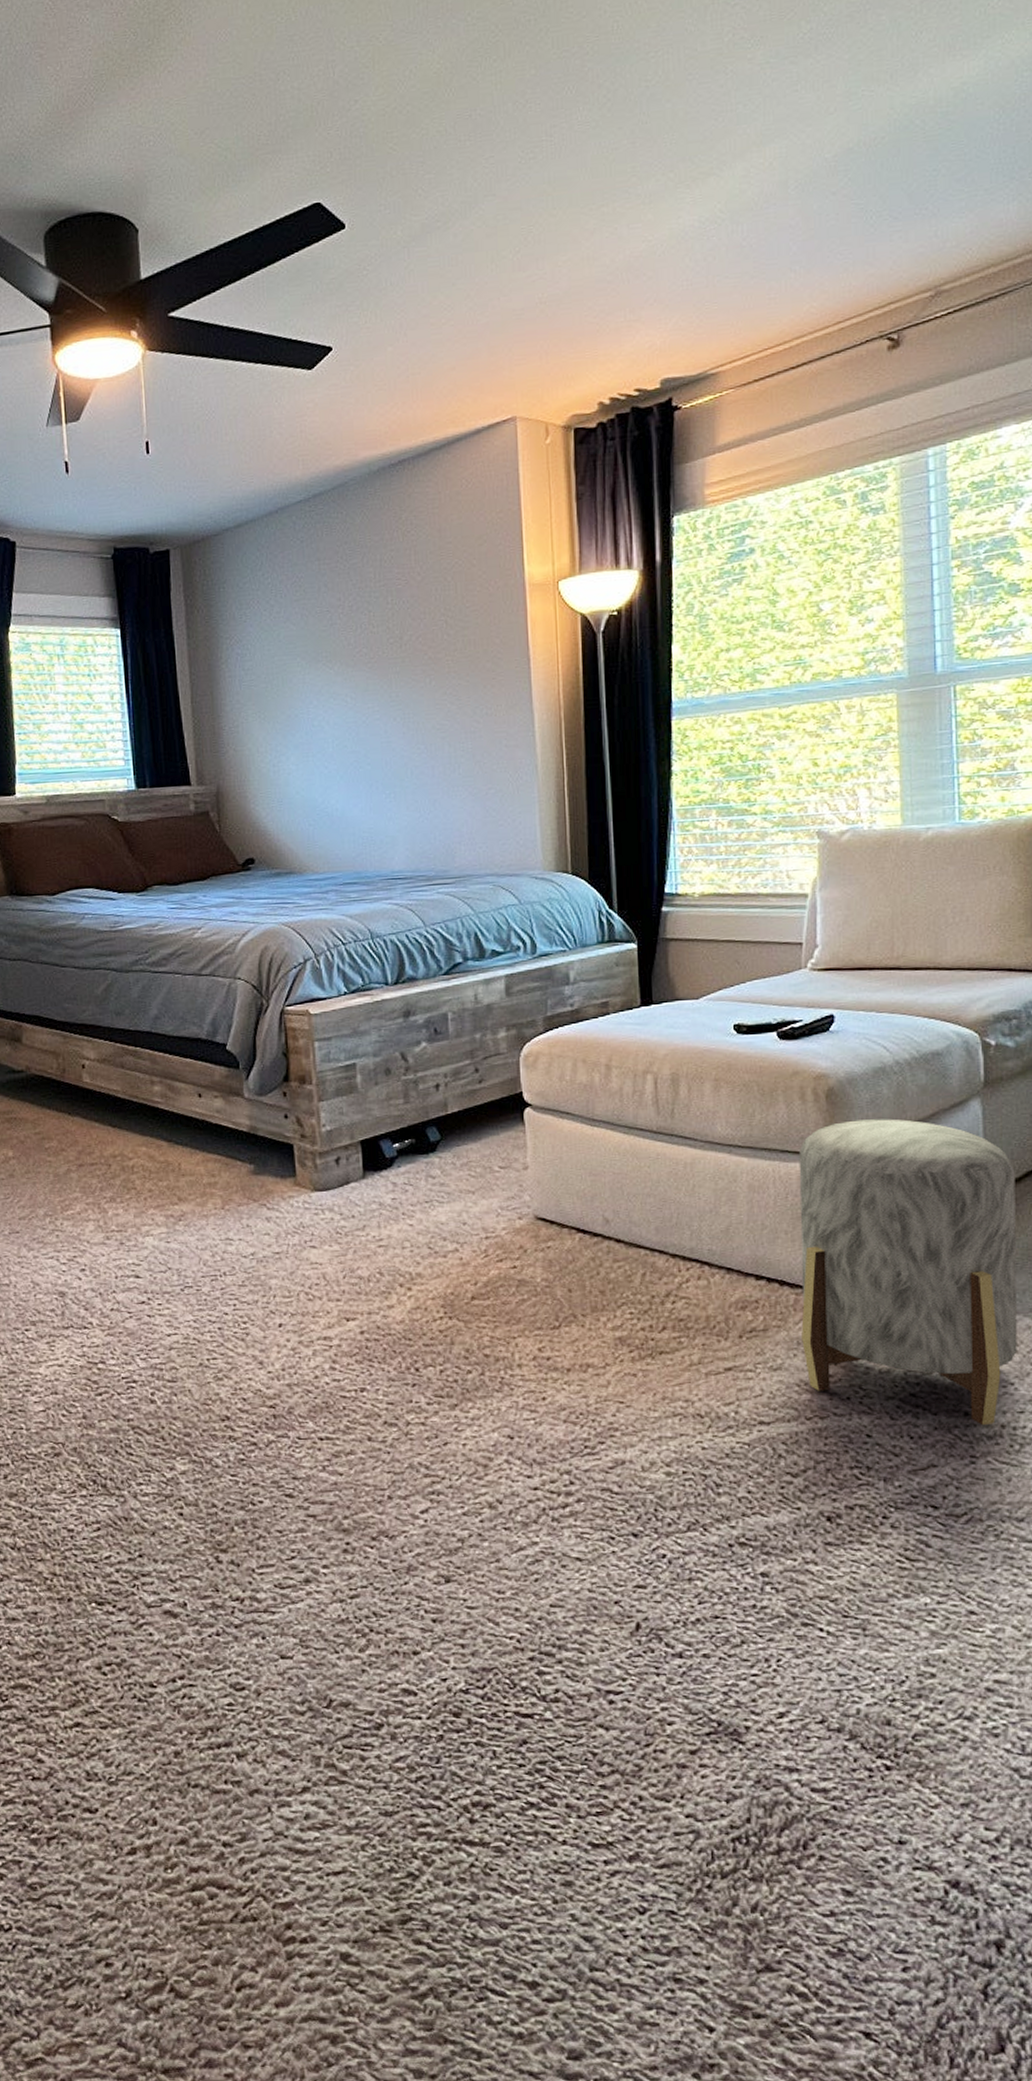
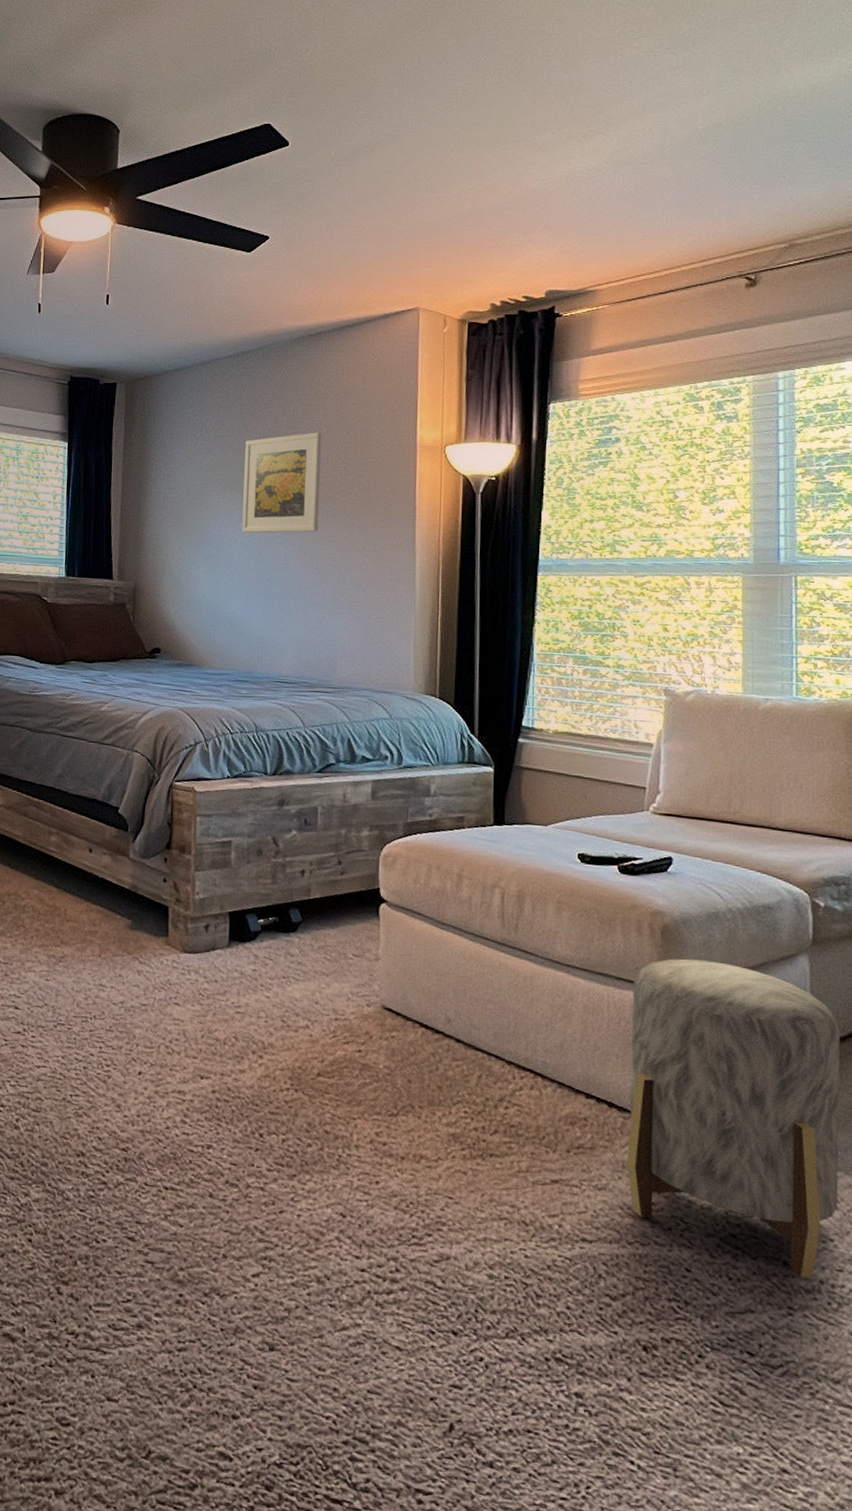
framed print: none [328,582,421,713] -> present [242,432,322,534]

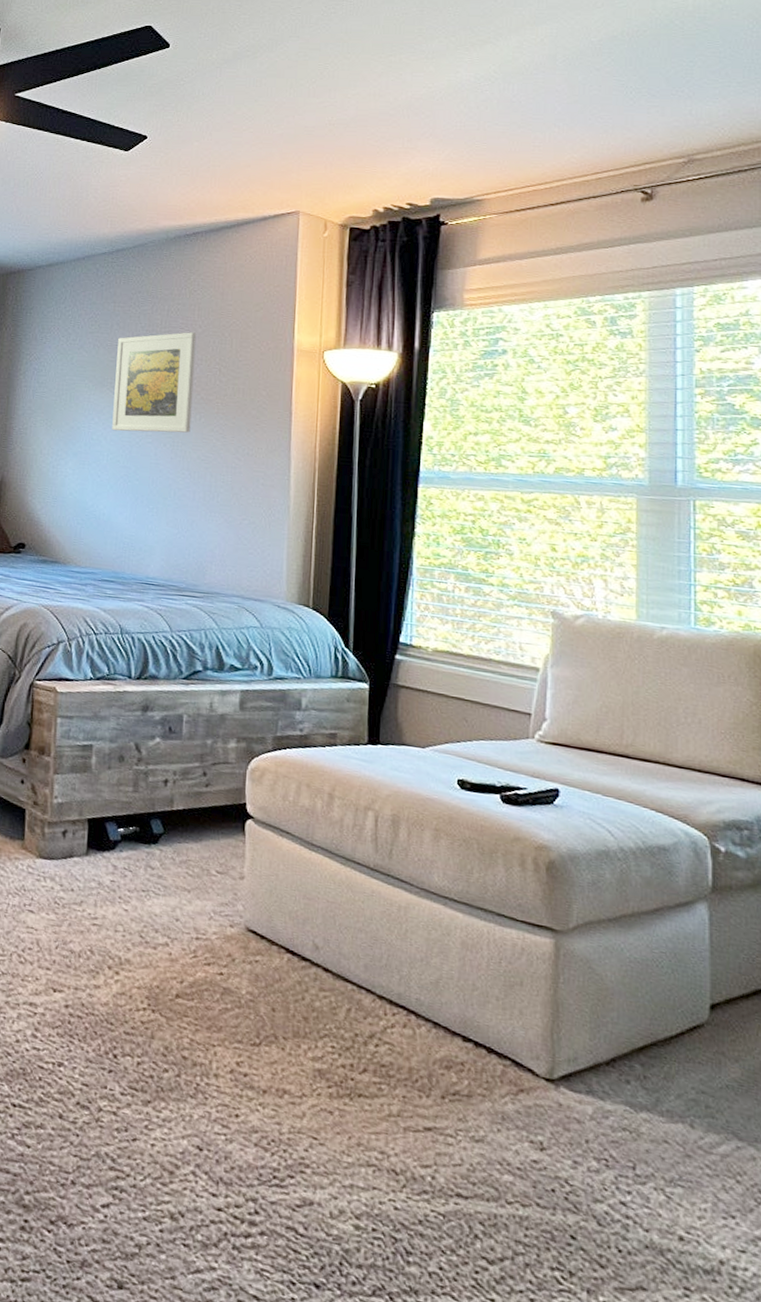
stool: present [627,958,840,1279] -> none [507,897,742,1258]

